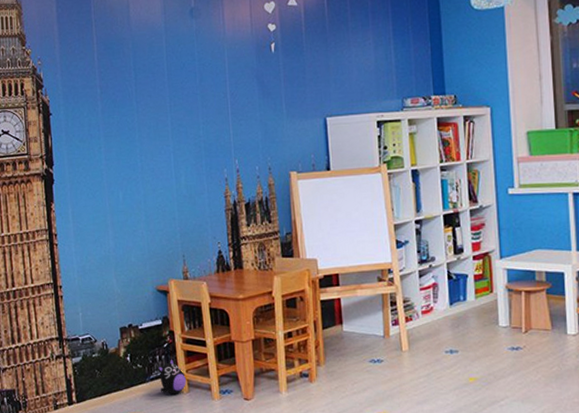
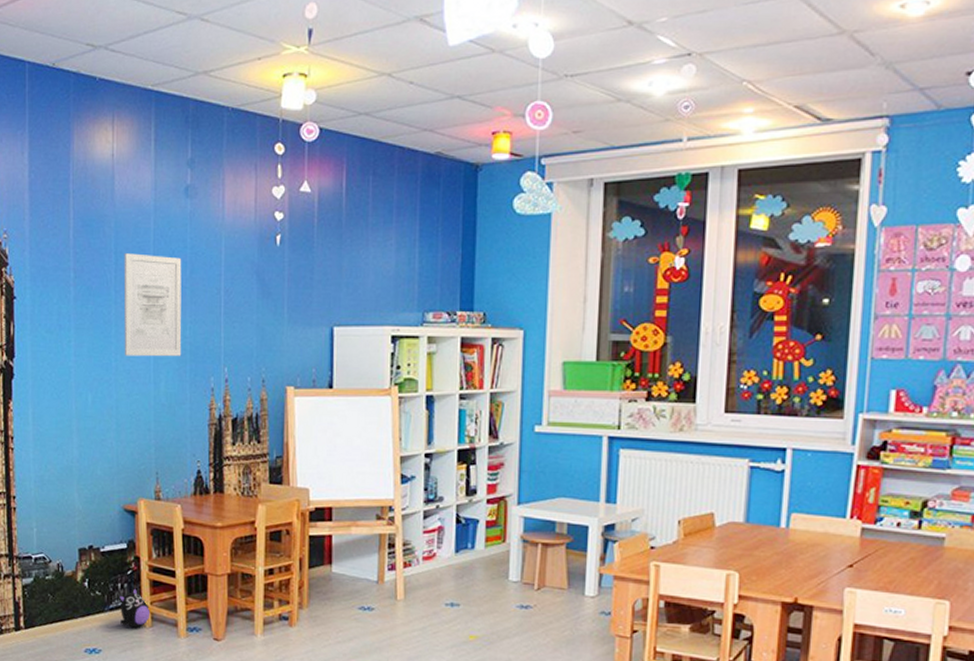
wall art: none [142,68,197,157] -> present [123,253,182,357]

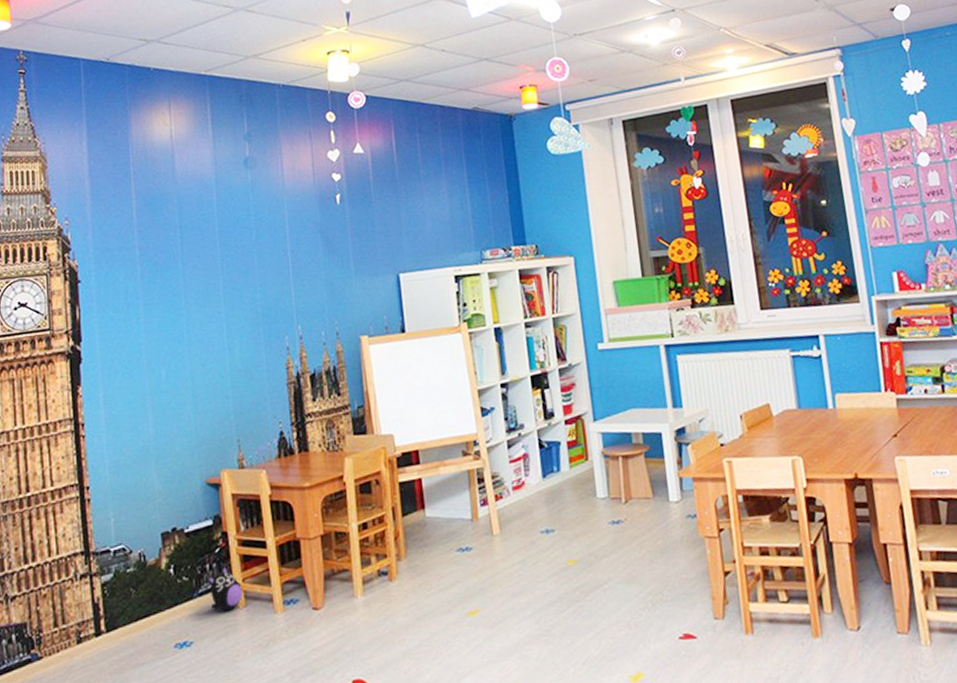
wall art: present [123,253,182,357] -> none [189,225,254,326]

